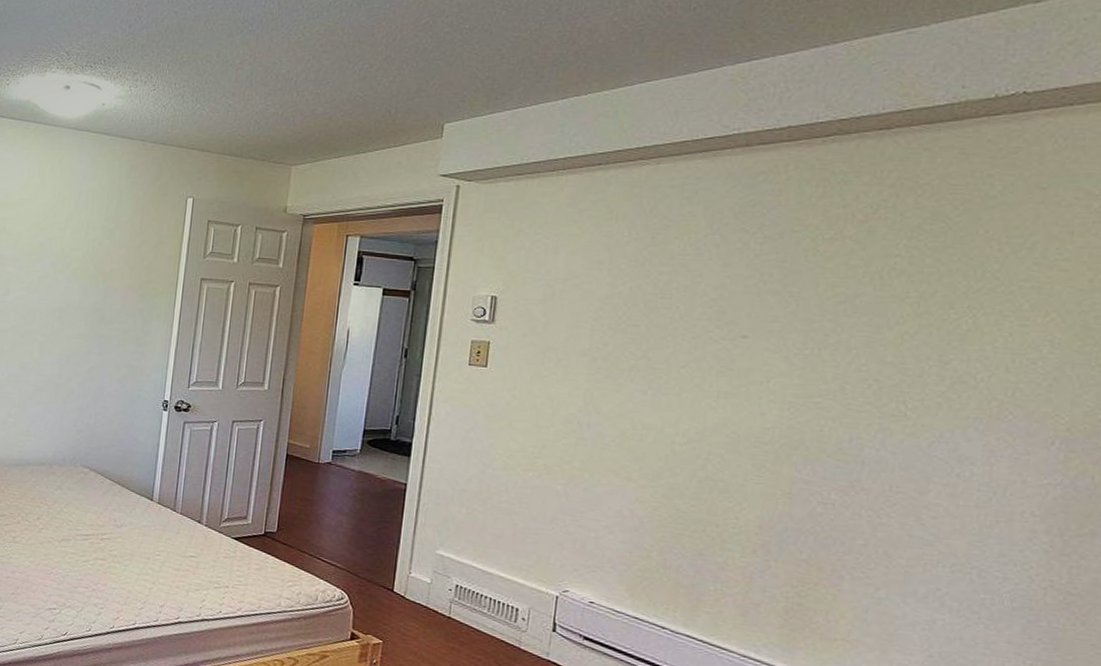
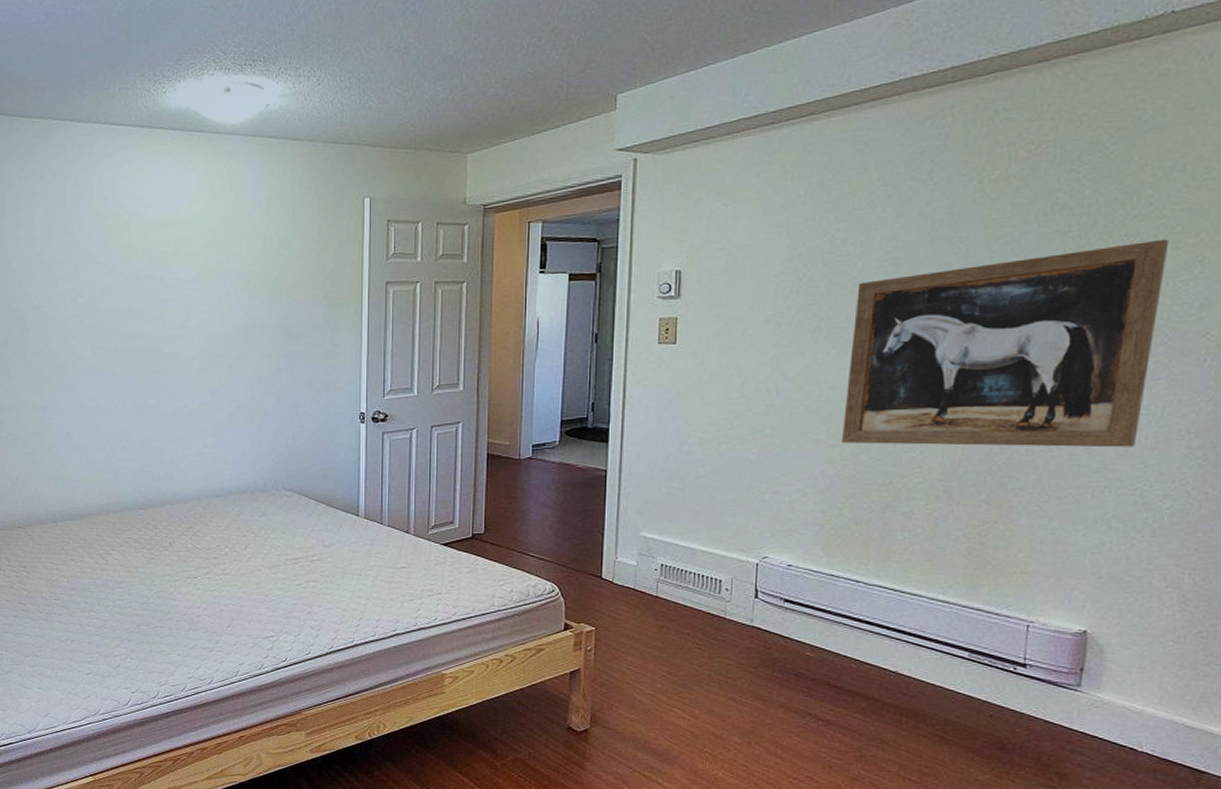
wall art: none [653,315,1017,524] -> present [841,239,1170,448]

